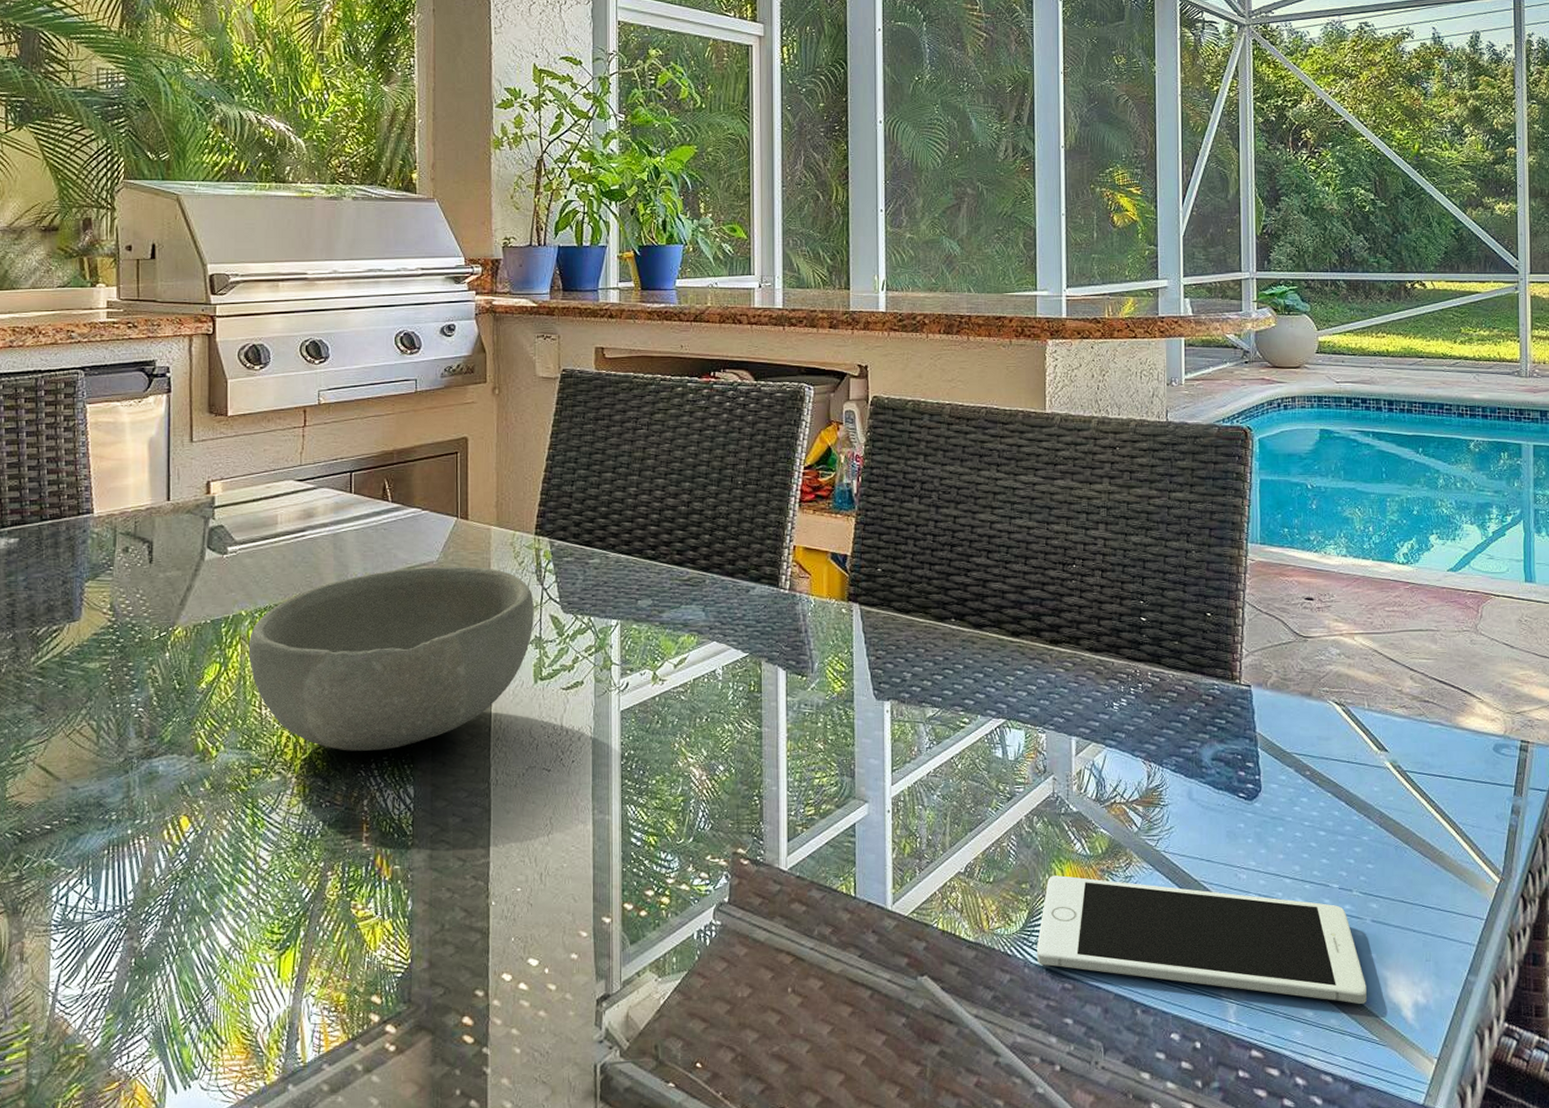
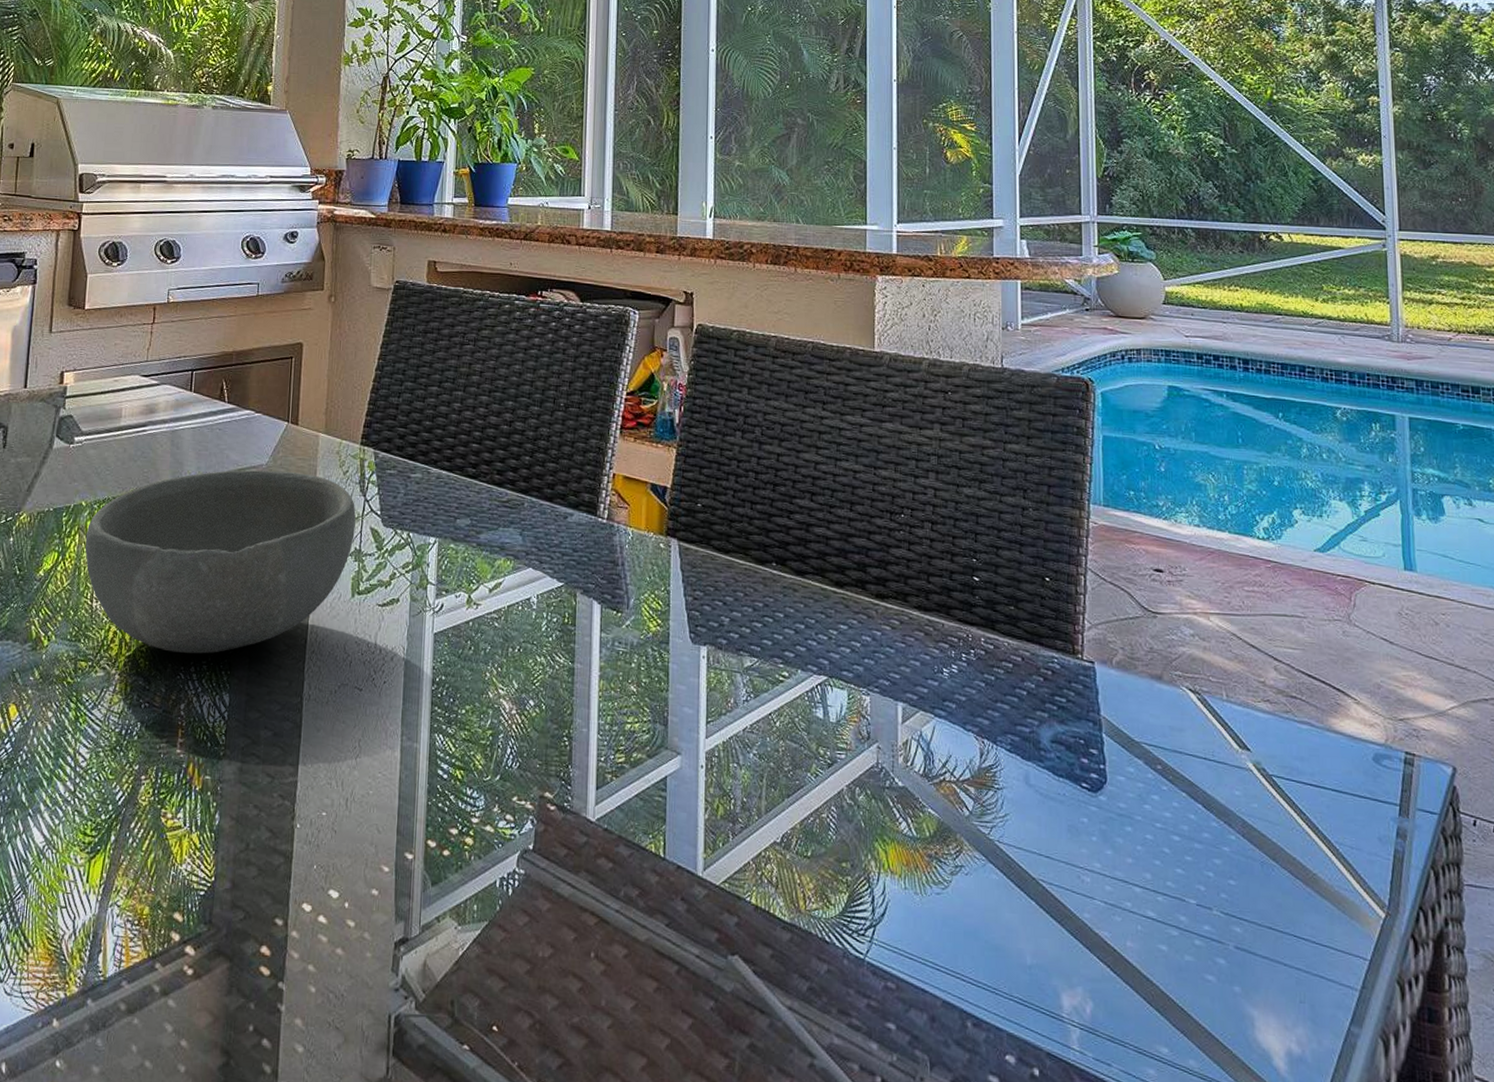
cell phone: present [1037,875,1367,1004] -> none [858,856,1231,1046]

